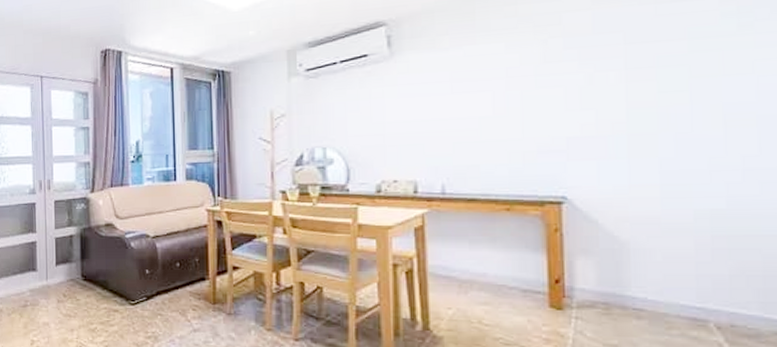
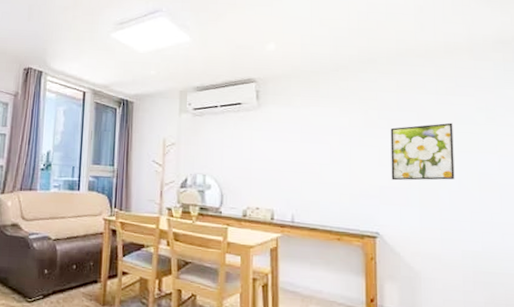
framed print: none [582,39,684,128] -> present [390,122,455,181]

